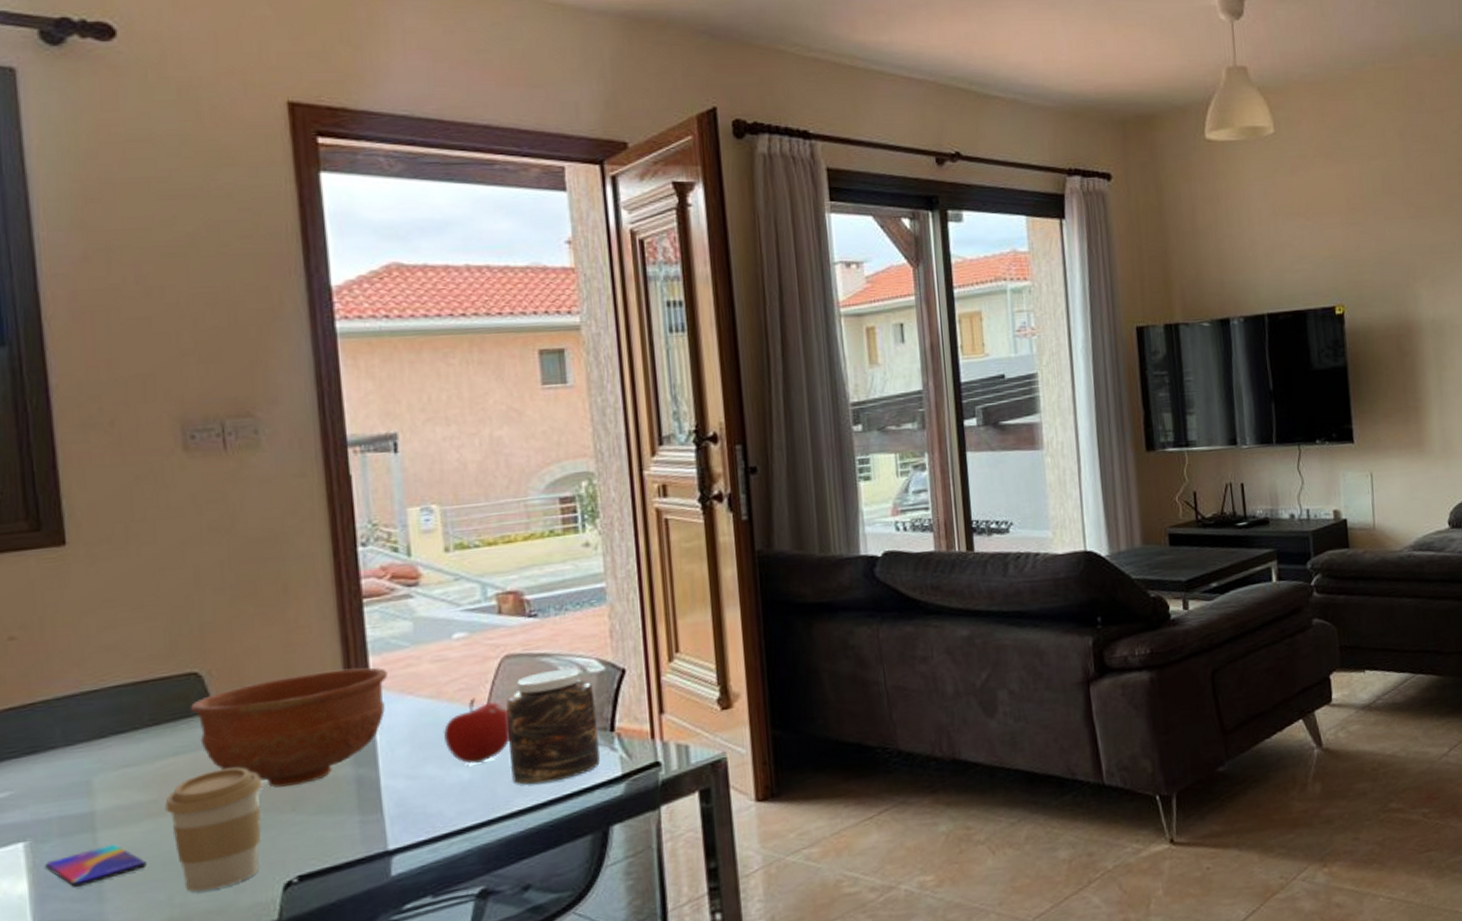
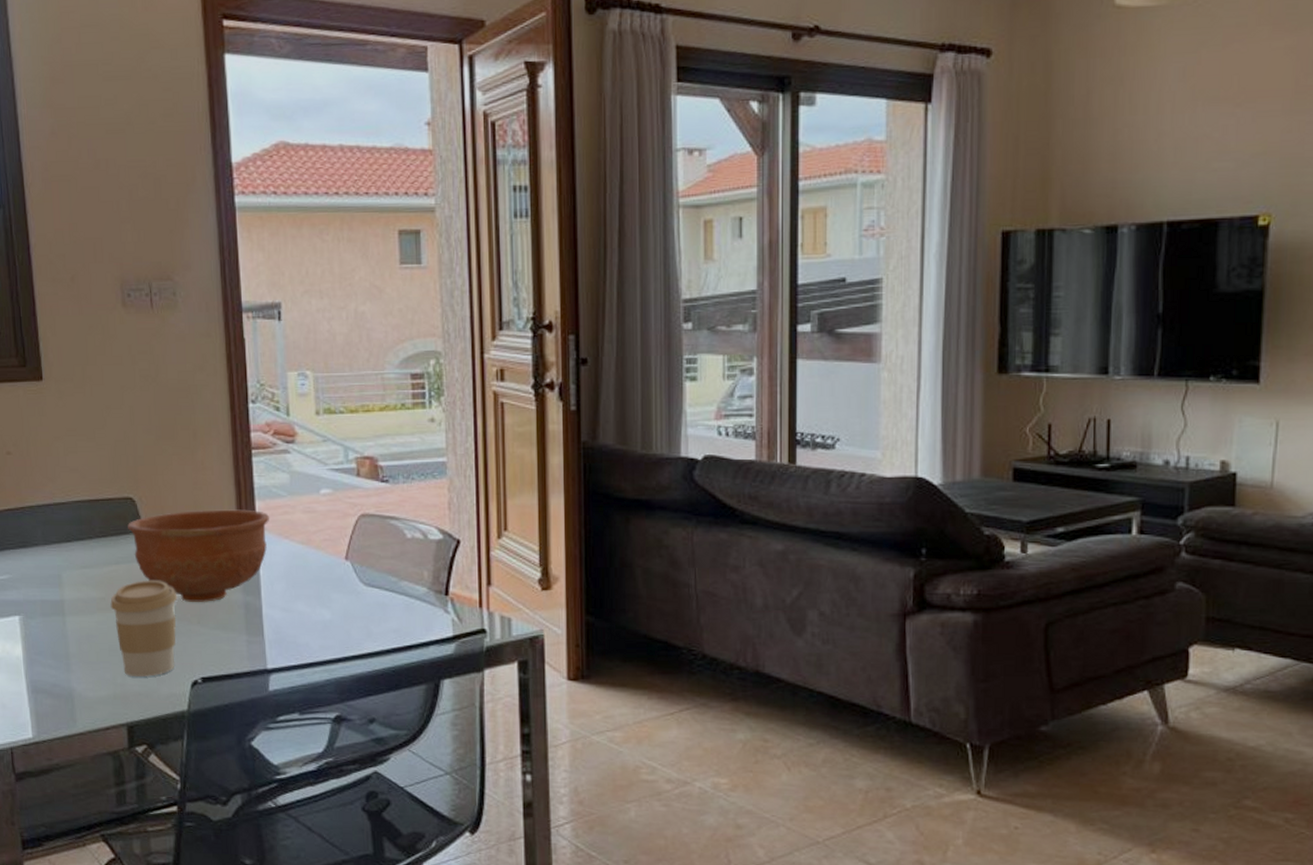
smartphone: present [44,844,148,887] -> none [32,628,99,657]
fruit: present [443,698,509,765] -> none [310,548,363,607]
jar: present [506,668,600,785] -> none [360,533,435,633]

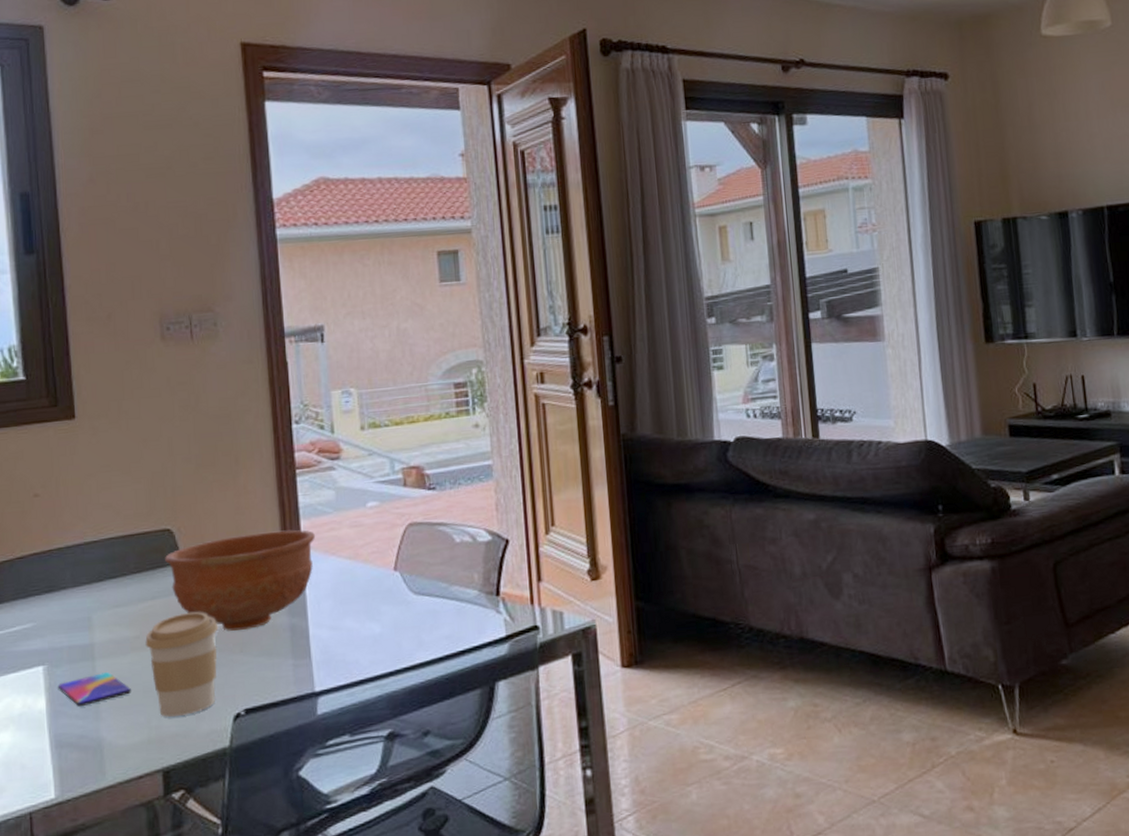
smartphone: none [32,628,99,657] -> present [57,672,132,706]

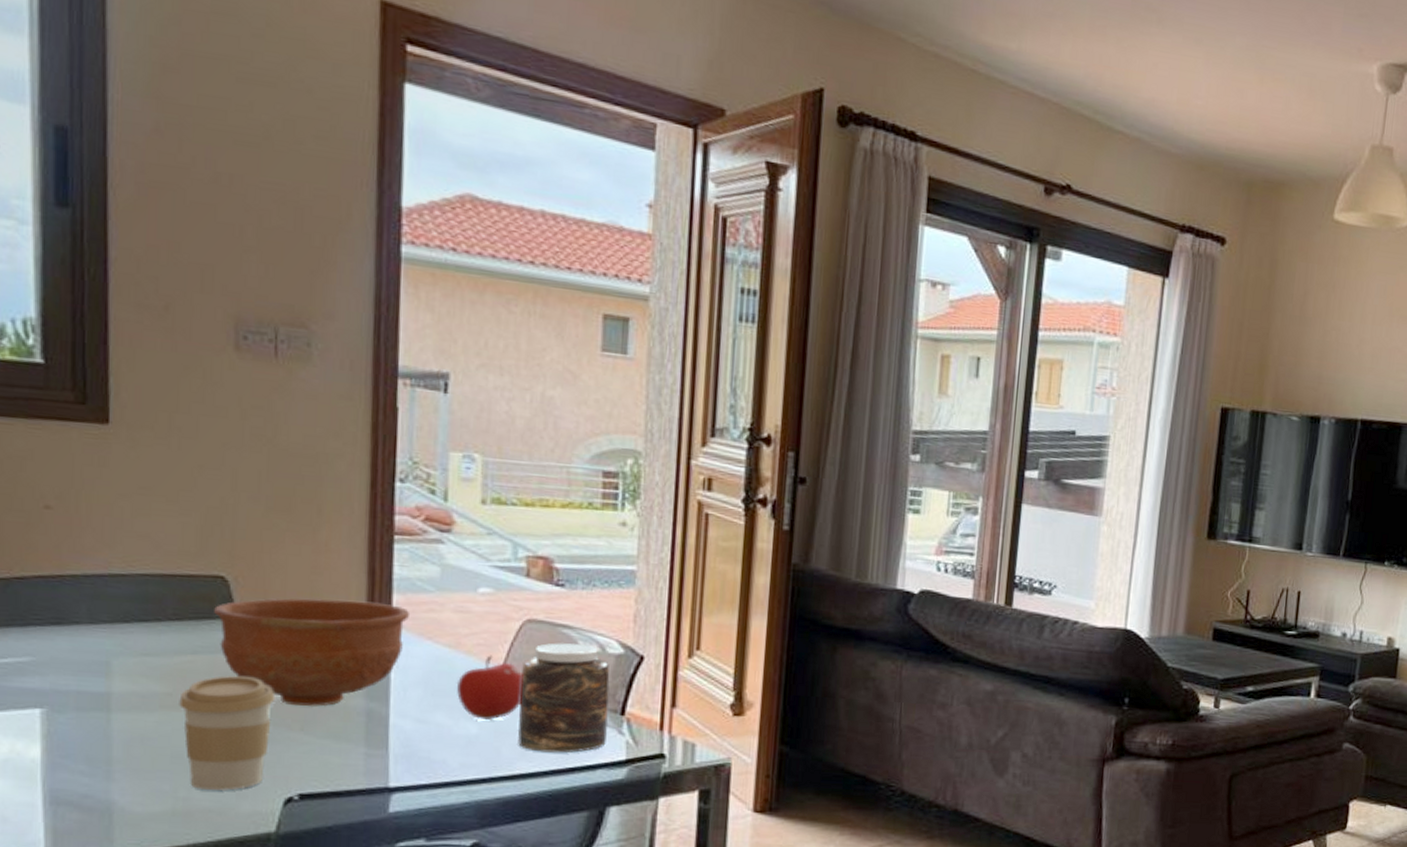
smartphone: present [57,672,132,706] -> none [58,728,157,762]
fruit: none [359,560,413,620] -> present [456,655,523,721]
jar: none [410,537,487,641] -> present [518,643,610,753]

